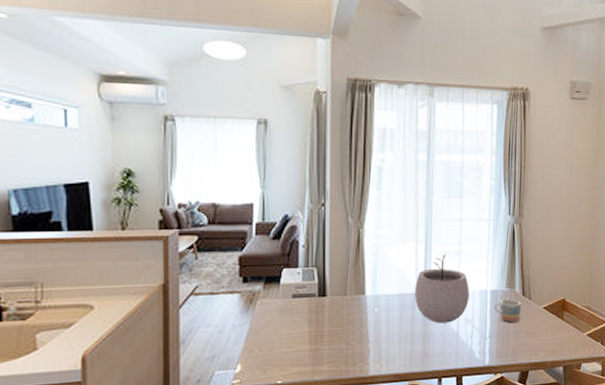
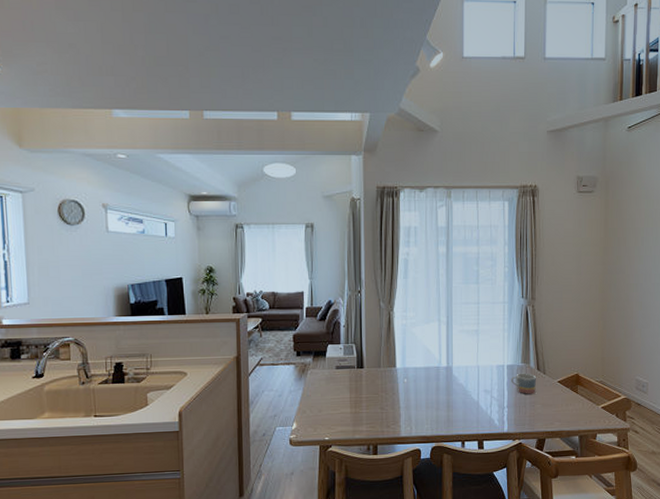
plant pot: present [415,253,469,324] -> none [439,332,487,394]

